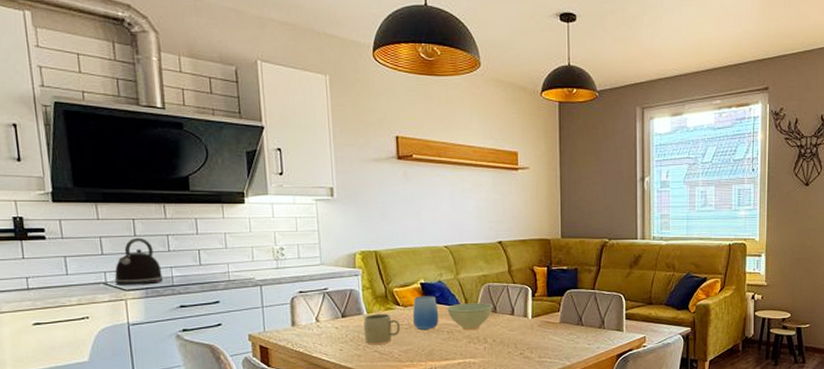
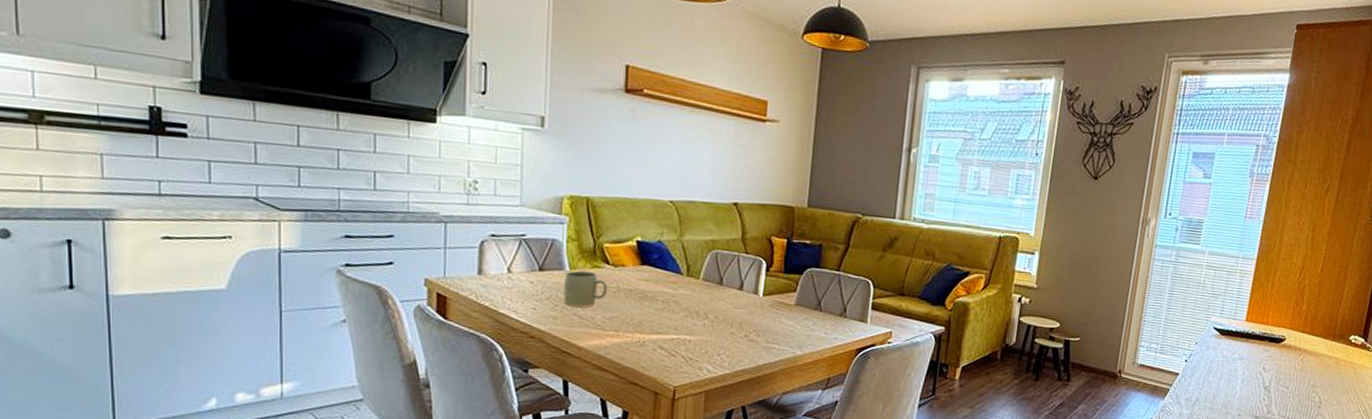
kettle: present [114,237,164,285] -> none [268,148,328,207]
cup: present [413,295,439,330] -> none [623,255,655,296]
bowl: present [447,303,494,331] -> none [665,269,720,304]

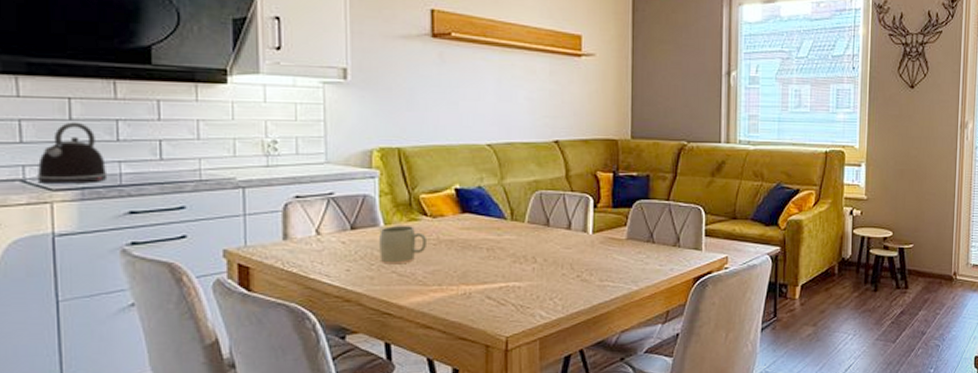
kettle: none [268,148,328,207] -> present [36,121,108,184]

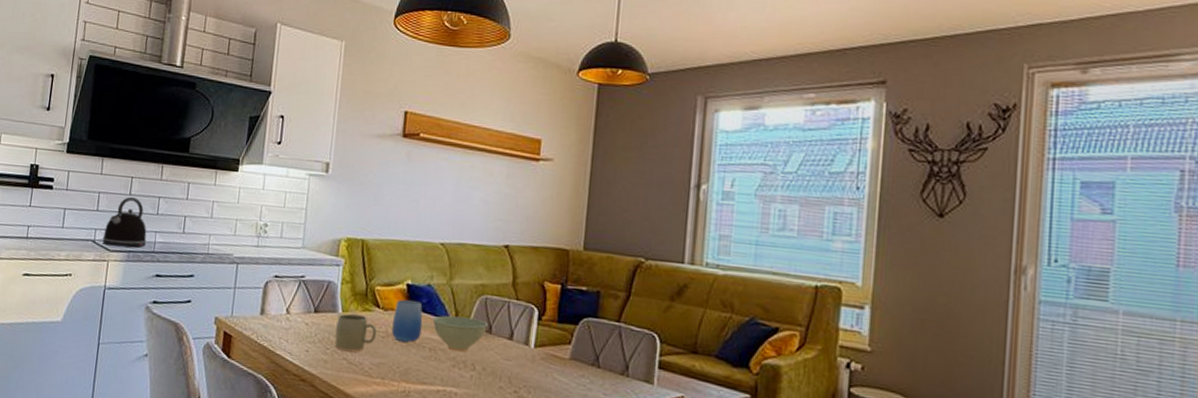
cup: none [444,203,477,246] -> present [392,299,423,343]
bowl: none [488,214,546,248] -> present [433,315,489,353]

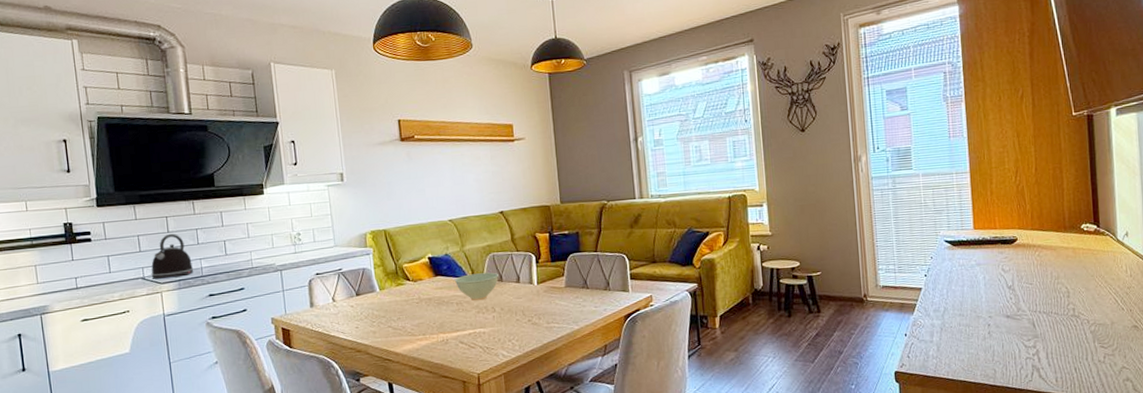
mug: present [334,313,377,352] -> none [377,290,412,321]
cup: present [392,299,423,343] -> none [422,268,448,303]

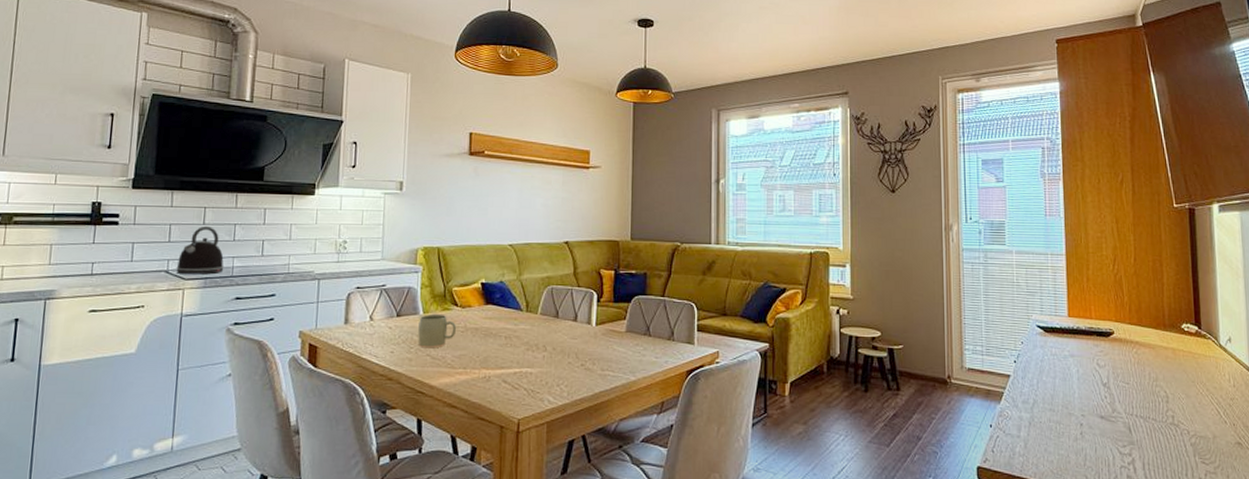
mug: none [377,290,412,321] -> present [418,314,457,348]
bowl: present [455,272,499,302] -> none [507,306,556,337]

